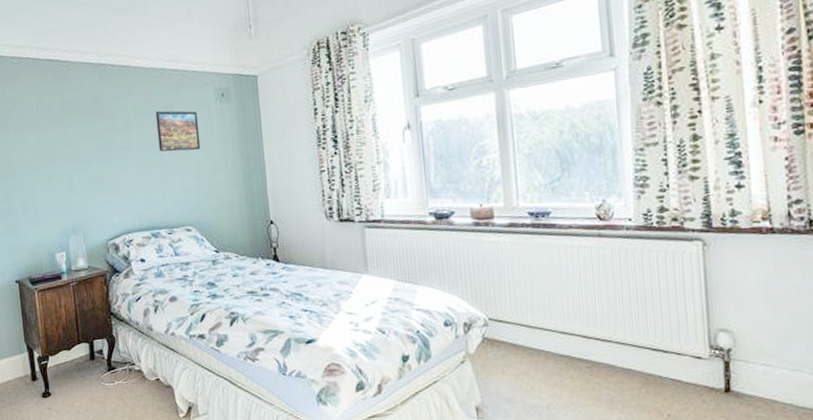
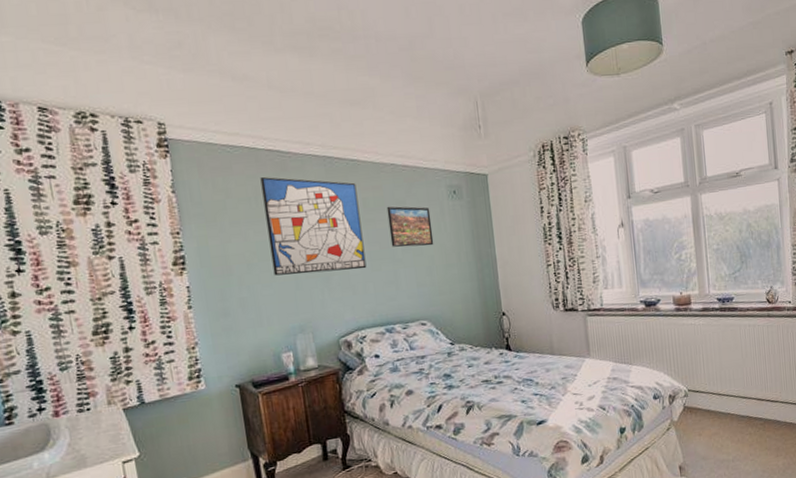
wall art: none [42,85,135,179] -> present [260,177,367,276]

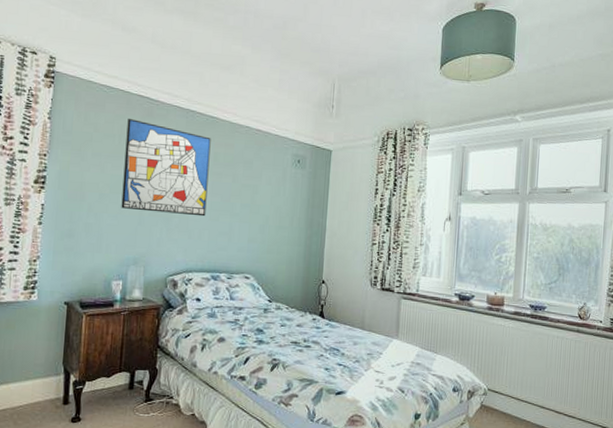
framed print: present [386,206,434,247] -> none [232,163,274,207]

